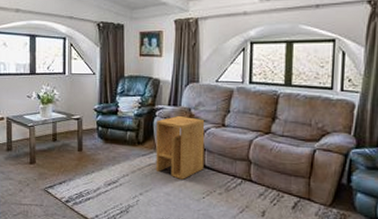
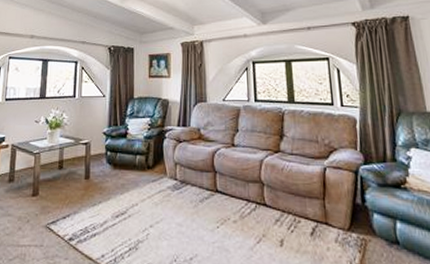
side table: present [156,115,205,180] -> none [166,136,216,207]

